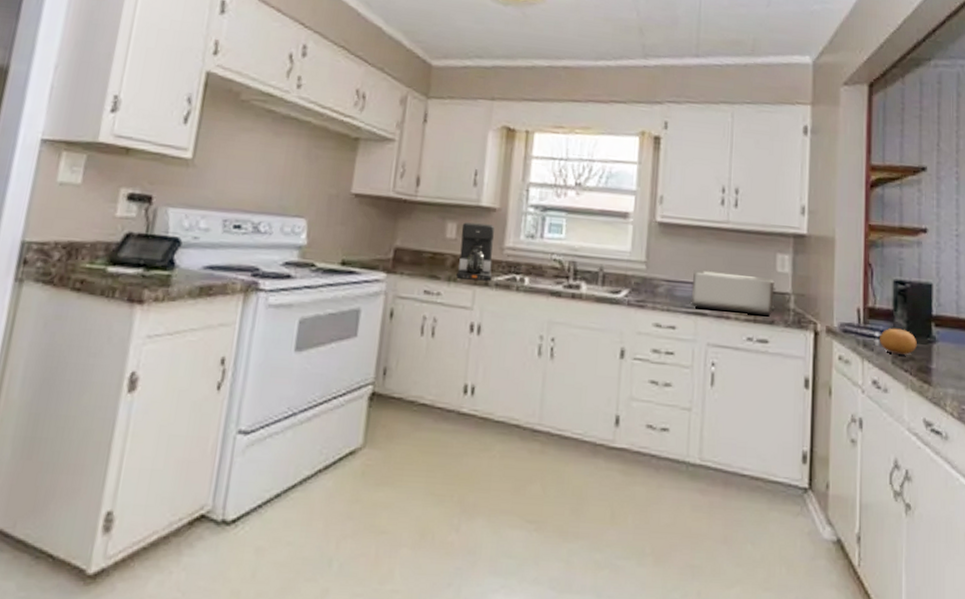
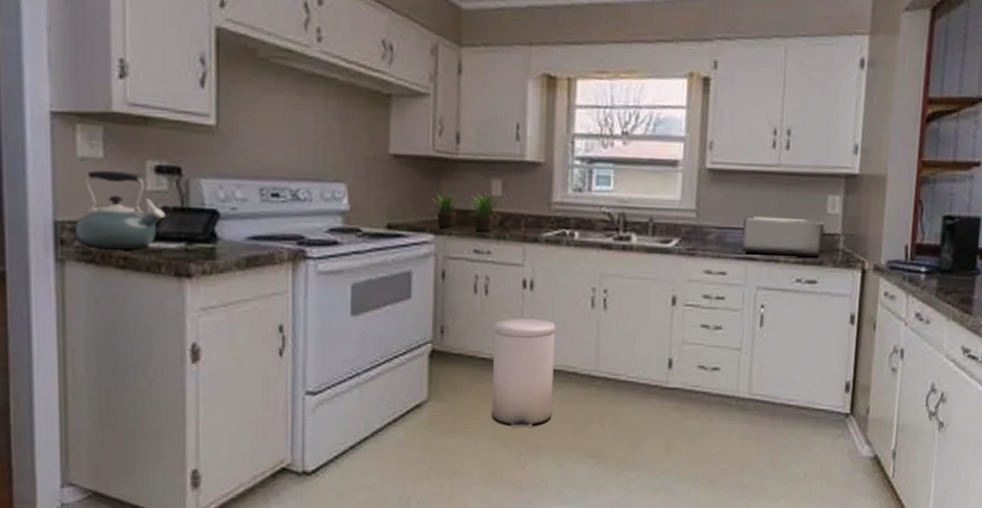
kettle: none [39,195,130,273] -> present [74,171,166,250]
plant: none [387,232,454,273] -> present [431,192,500,232]
pedal bin: none [427,362,500,485] -> present [491,318,555,428]
coffee maker: present [456,222,495,282] -> none [505,179,542,239]
fruit: present [880,328,917,355] -> none [925,262,961,287]

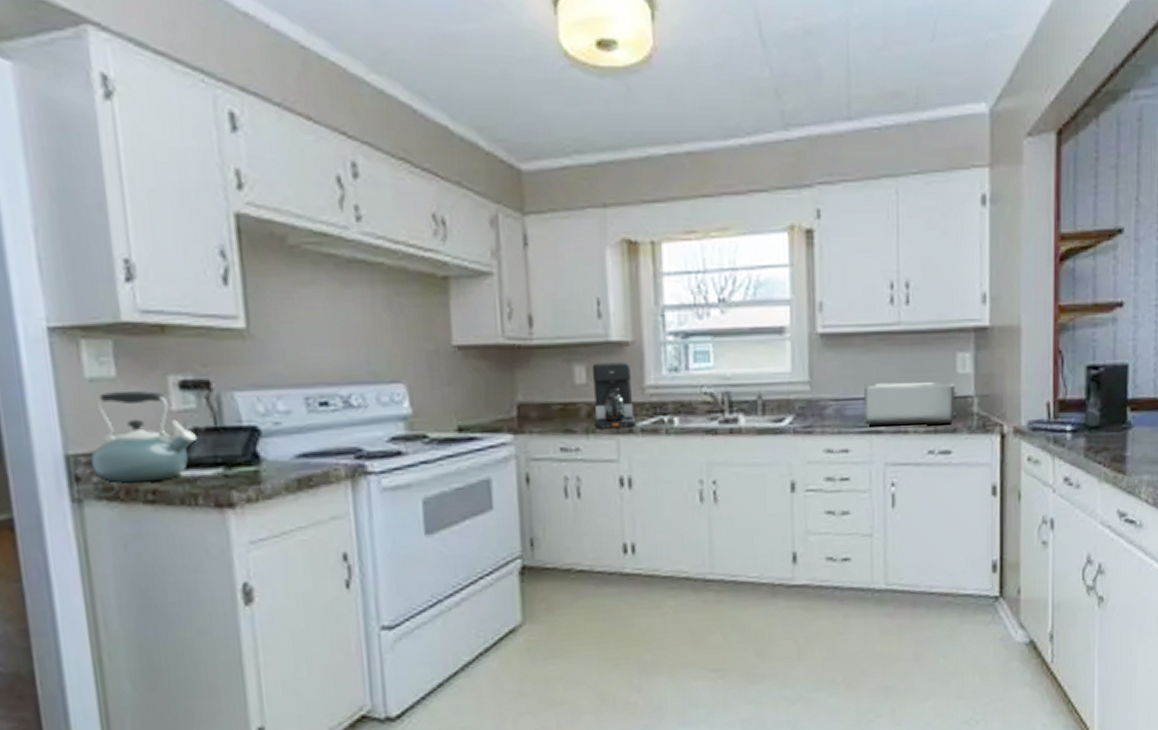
plant: present [431,192,500,232] -> none [506,381,585,426]
pedal bin: present [491,318,555,428] -> none [590,520,666,647]
coffee maker: none [505,179,542,239] -> present [591,362,636,431]

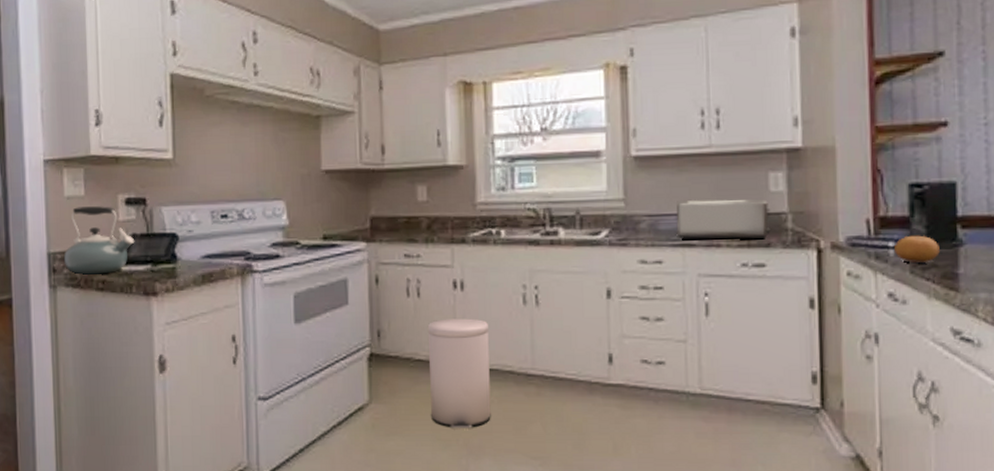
pedal bin: none [590,520,666,647] -> present [427,318,491,430]
coffee maker: present [591,362,636,431] -> none [431,182,468,240]
fruit: none [1071,418,1111,446] -> present [895,235,940,263]

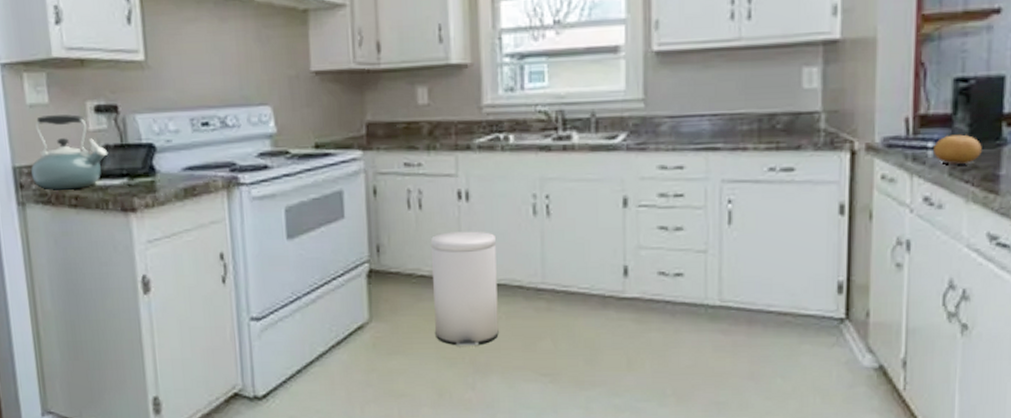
toaster: present [676,198,771,240] -> none [700,96,803,143]

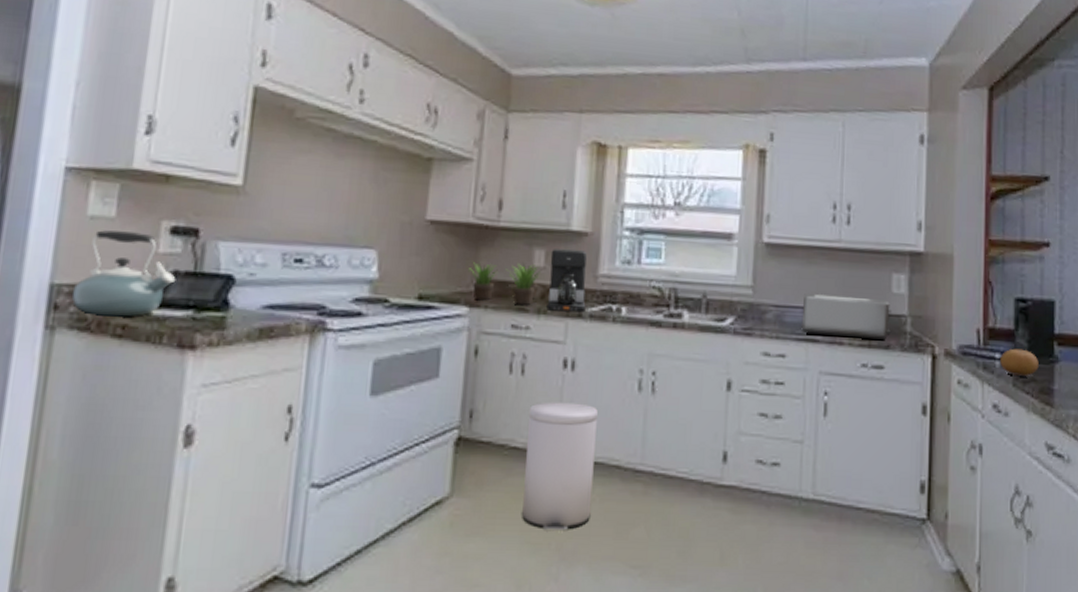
plant: none [357,102,427,143] -> present [468,262,542,305]
coffee maker: none [433,83,474,147] -> present [546,249,587,314]
toaster: none [700,96,803,143] -> present [801,293,892,341]

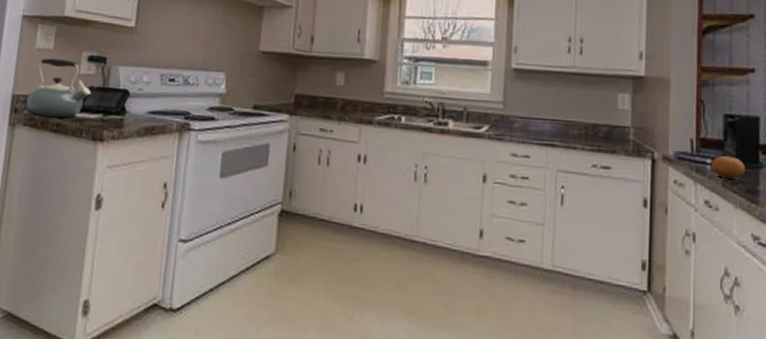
plant: present [468,262,542,305] -> none [289,82,342,114]
pedal bin: present [521,402,598,532] -> none [326,186,383,284]
coffee maker: present [546,249,587,314] -> none [345,72,376,121]
toaster: present [801,293,892,341] -> none [542,108,618,147]

